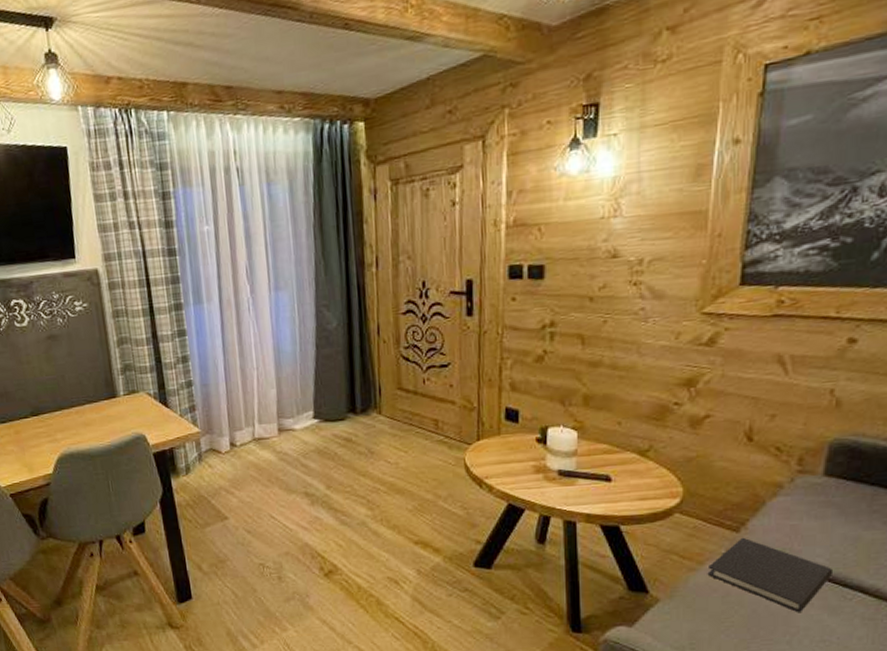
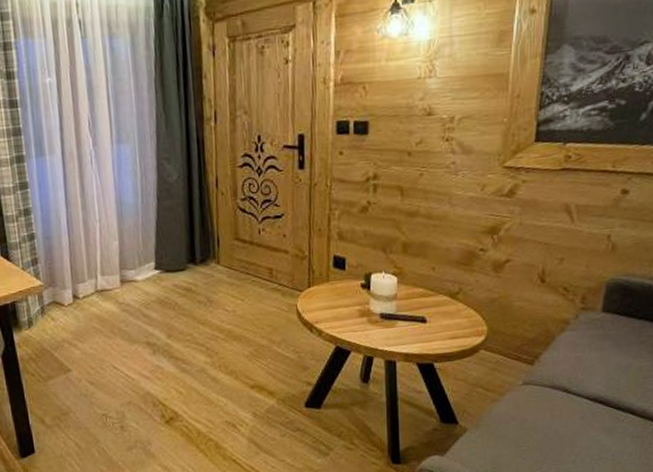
diary: present [707,537,832,613] -> none [507,369,609,435]

